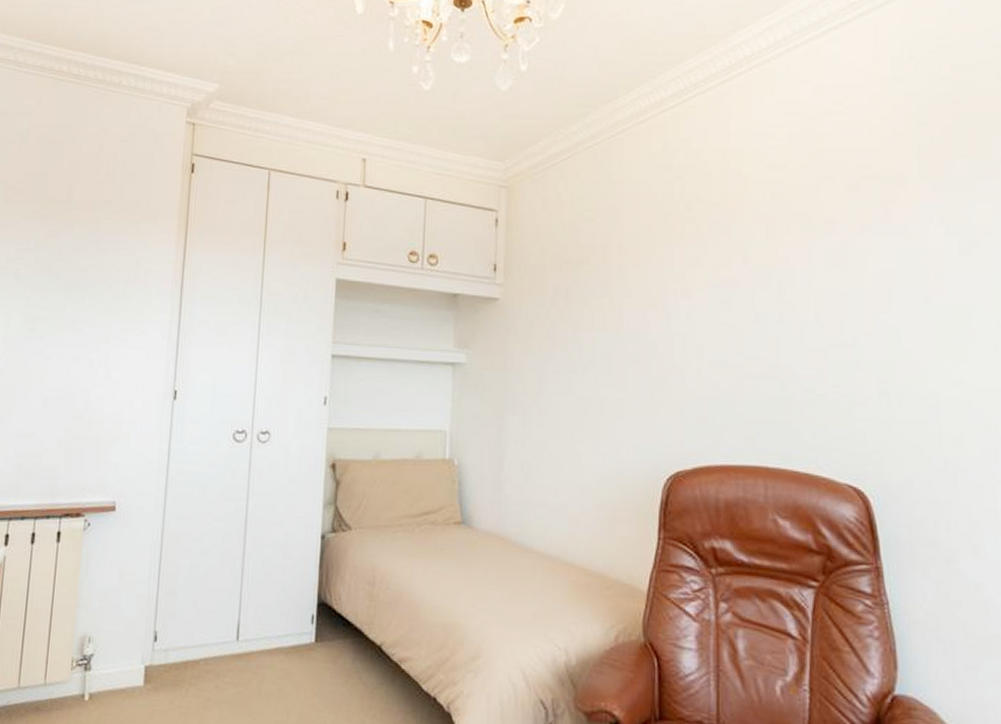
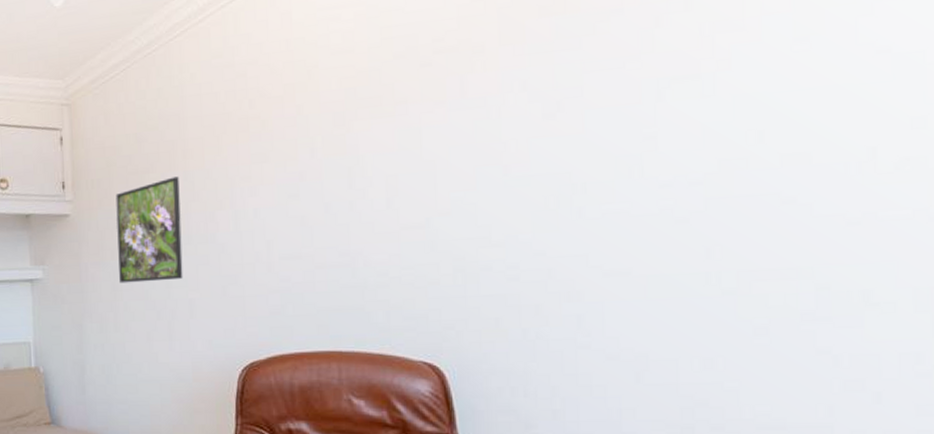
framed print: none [546,271,613,377] -> present [115,176,183,284]

